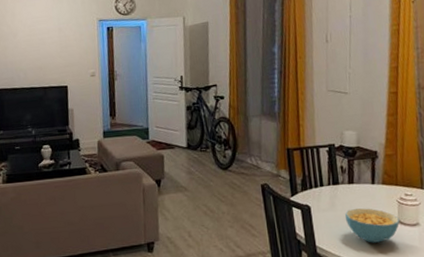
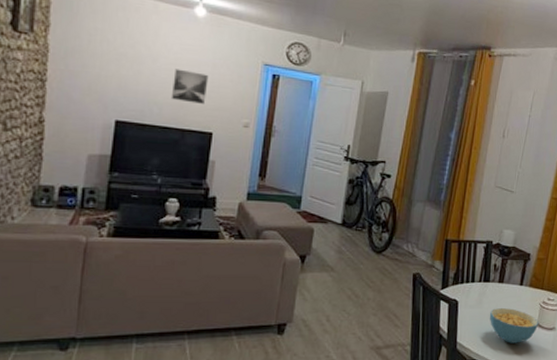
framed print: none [30,38,58,65] -> present [171,69,209,104]

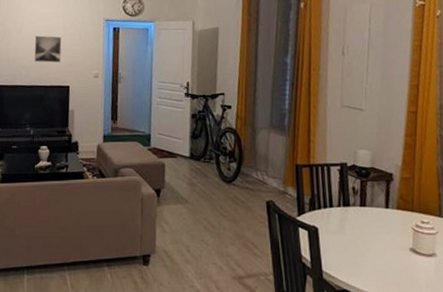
cereal bowl: present [490,307,539,343] -> none [355,233,415,272]

